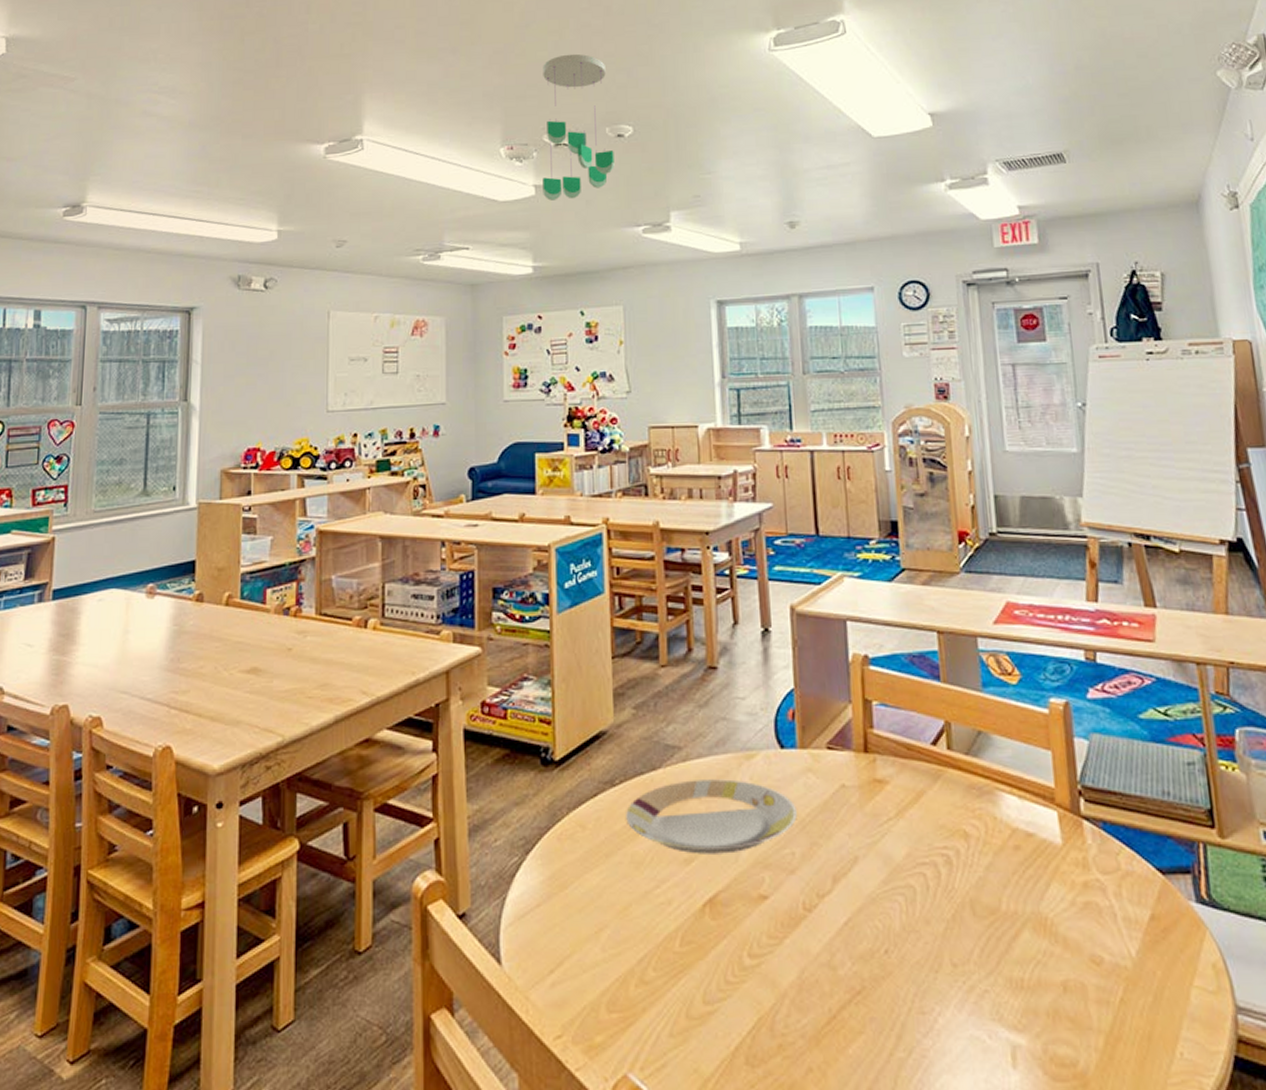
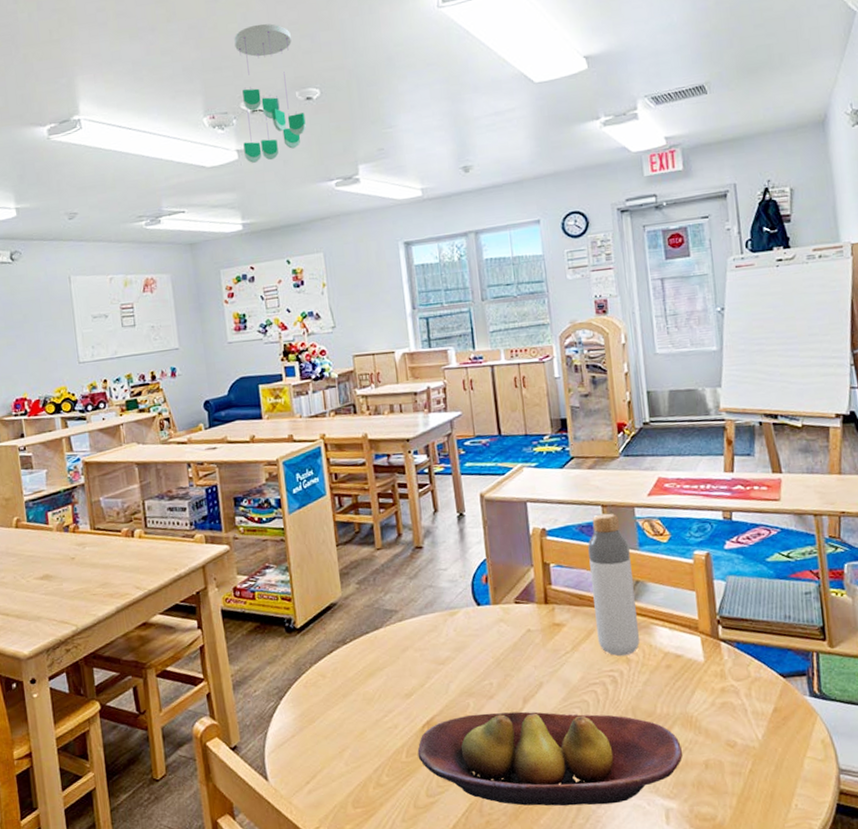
plate: present [626,779,797,854] -> none [357,632,493,690]
fruit bowl: none [695,893,1035,1033] -> present [417,711,683,806]
bottle: none [919,642,981,828] -> present [588,513,640,656]

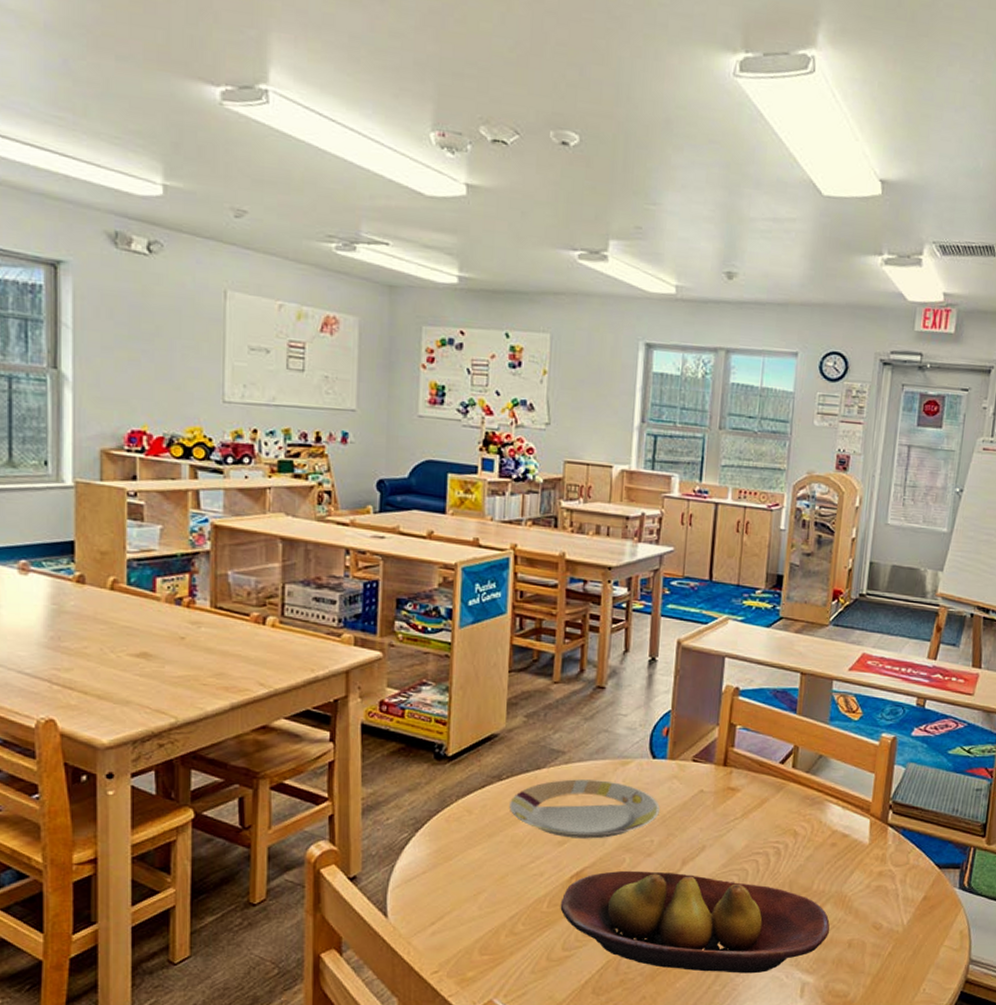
ceiling mobile: present [234,23,306,163] -> none [475,32,557,208]
plate: none [357,632,493,690] -> present [510,779,660,839]
bottle: present [588,513,640,656] -> none [770,681,820,828]

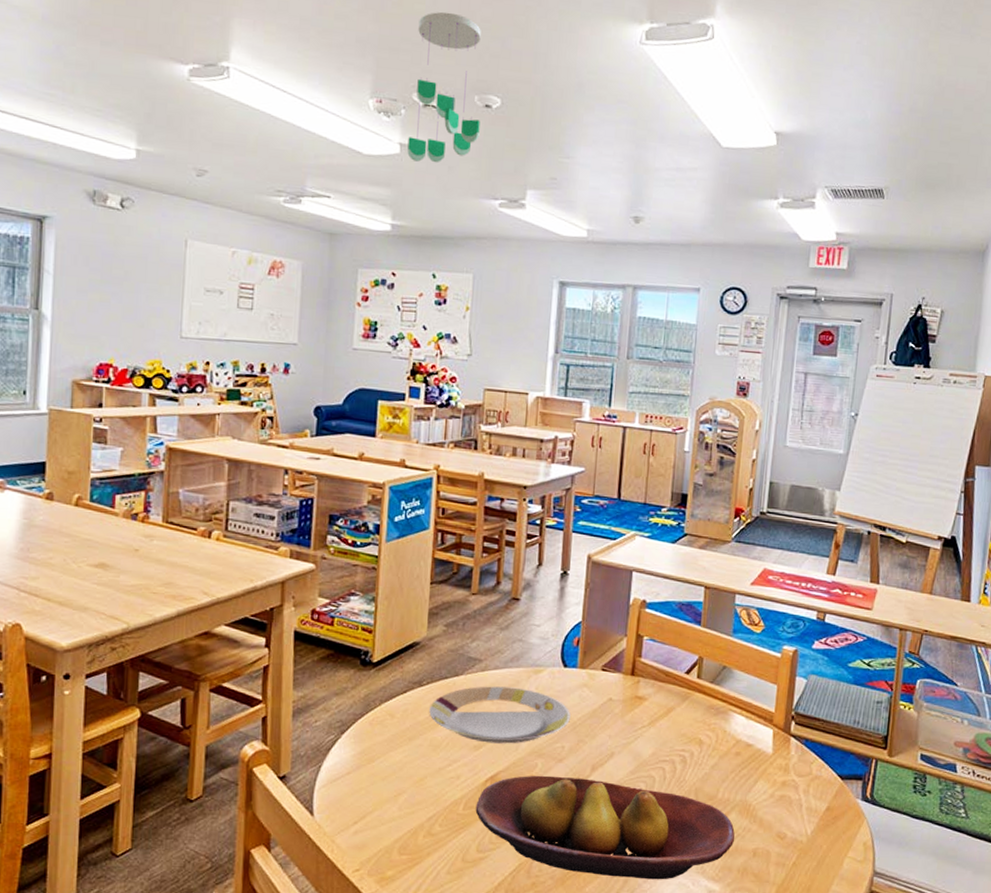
ceiling mobile: none [475,32,557,208] -> present [407,12,481,163]

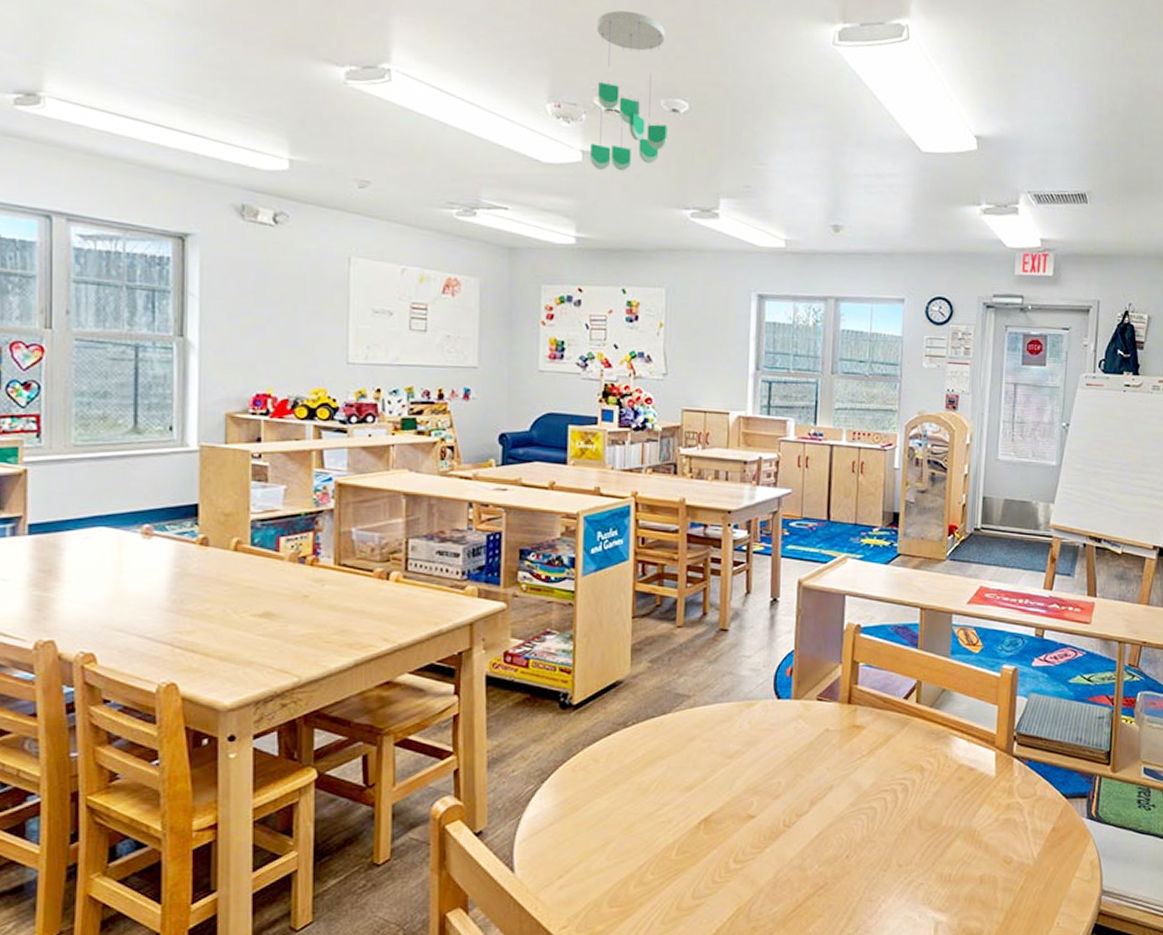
plate: present [429,686,571,744] -> none [636,723,786,783]
fruit bowl: present [475,775,735,880] -> none [689,813,961,915]

